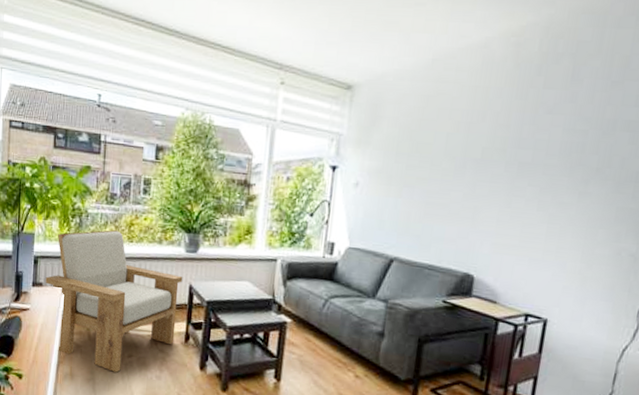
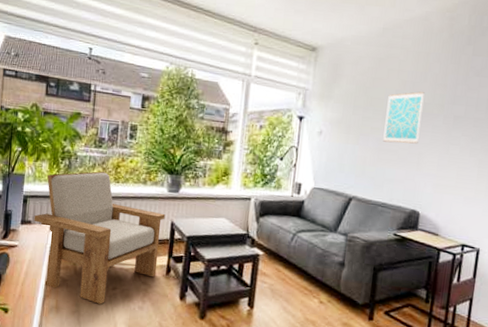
wall art: none [431,134,482,196] -> present [383,91,425,144]

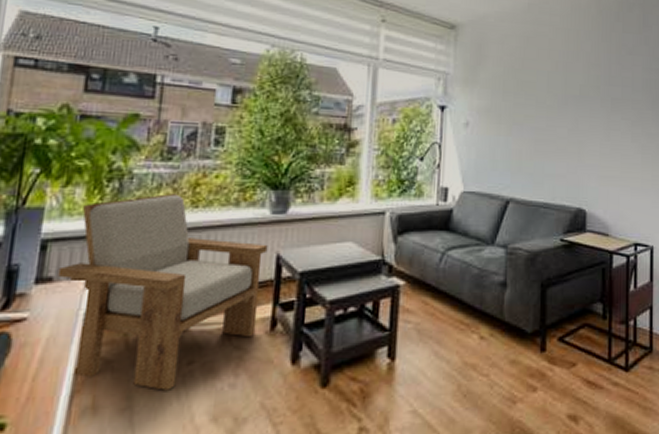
wall art: present [383,91,425,144] -> none [539,72,578,132]

